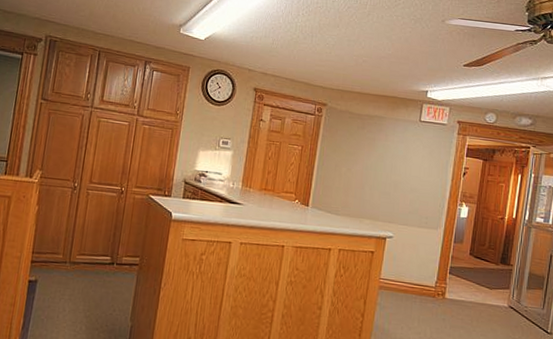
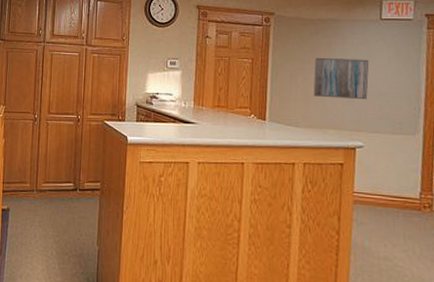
wall art: none [354,150,406,195] -> present [313,57,369,100]

